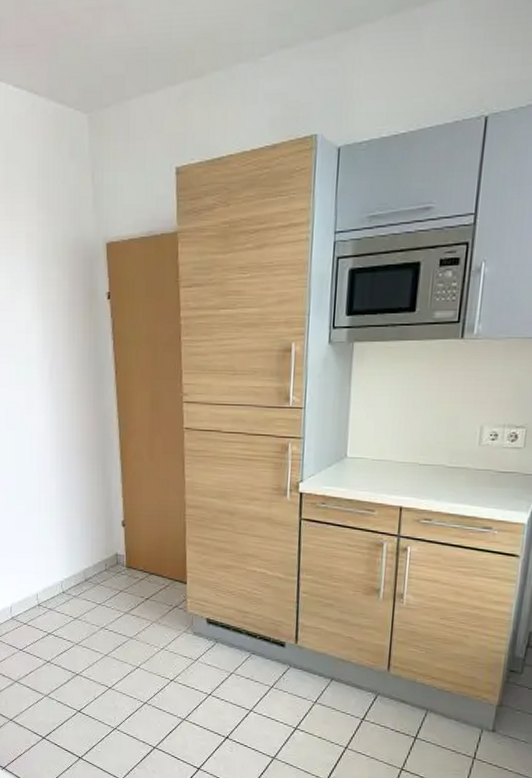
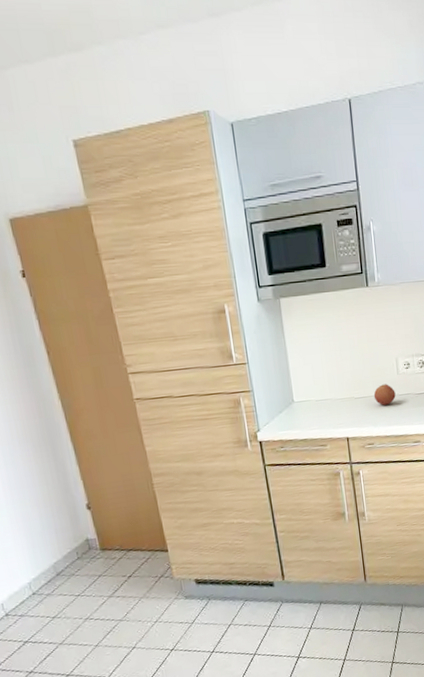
fruit: none [443,454,472,478] -> present [373,384,396,406]

